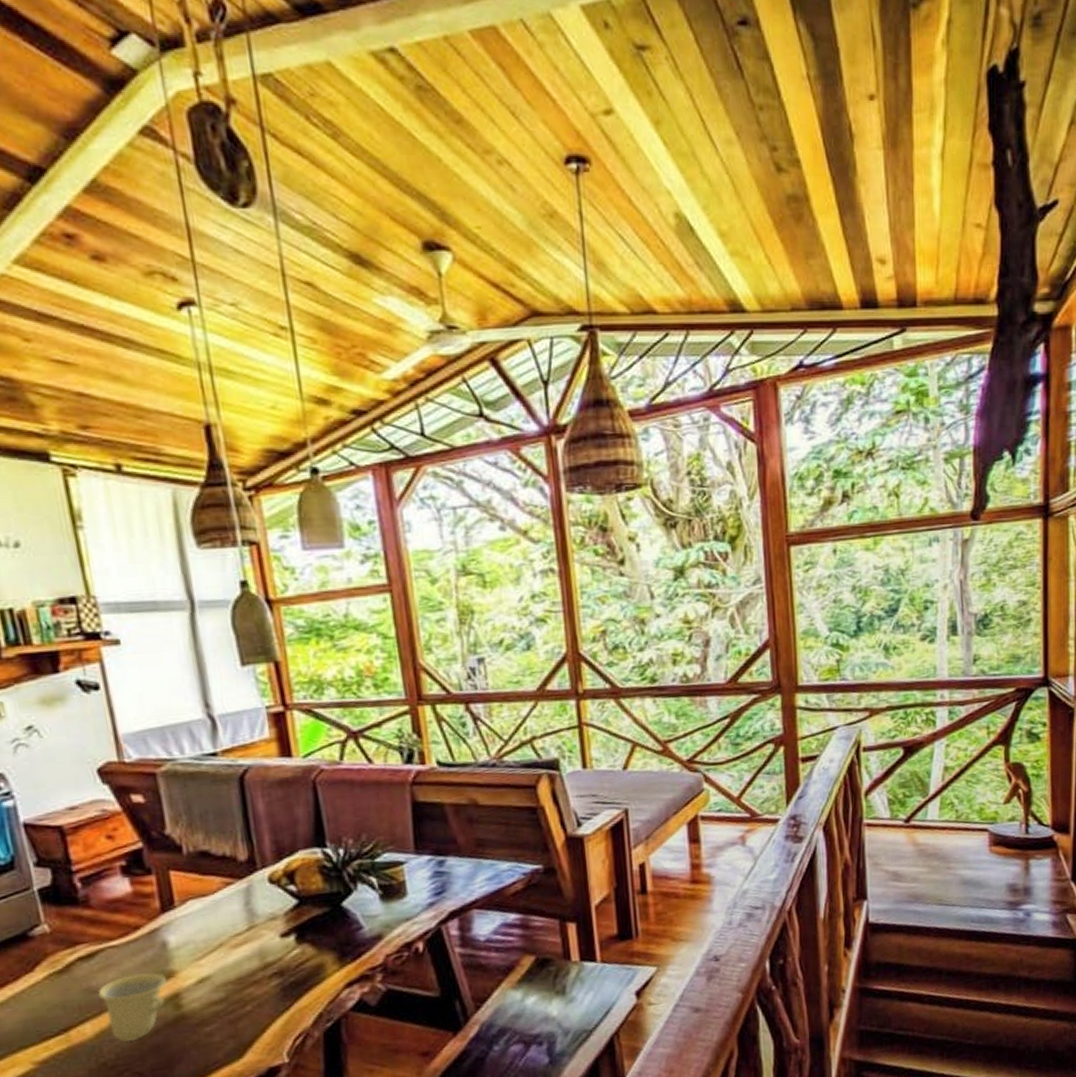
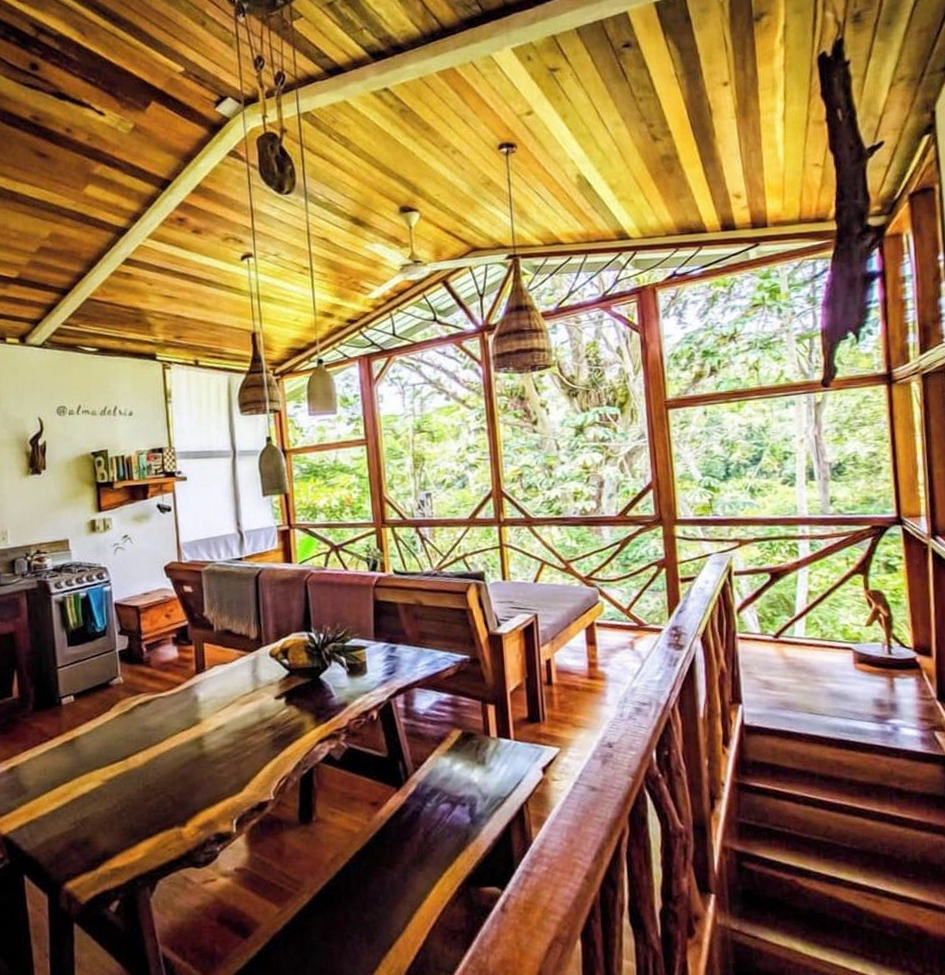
cup: present [97,972,167,1042] -> none [149,718,195,770]

